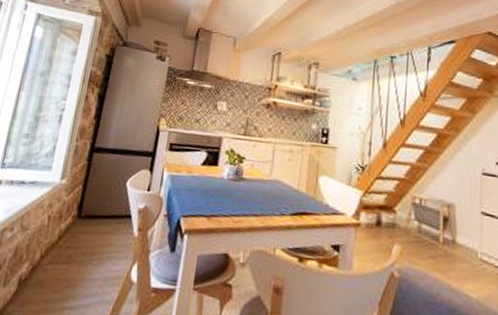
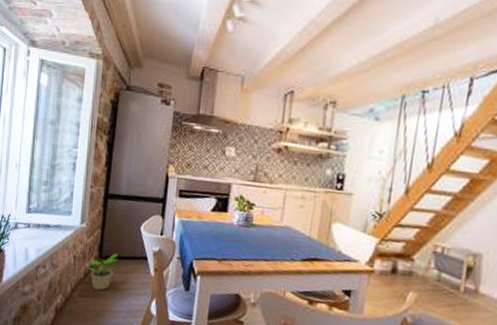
potted plant: none [63,212,100,256] -> present [88,253,119,291]

